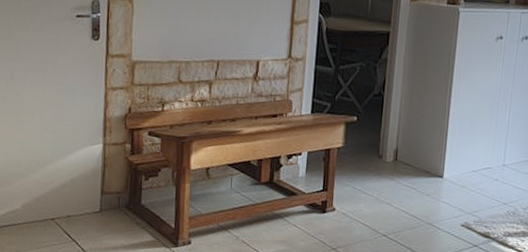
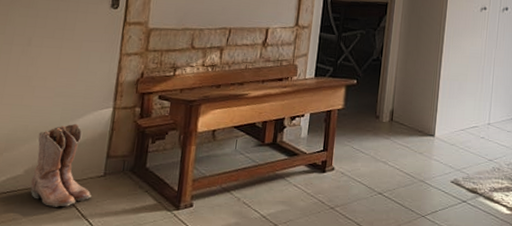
boots: none [30,159,89,241] -> present [30,123,91,207]

